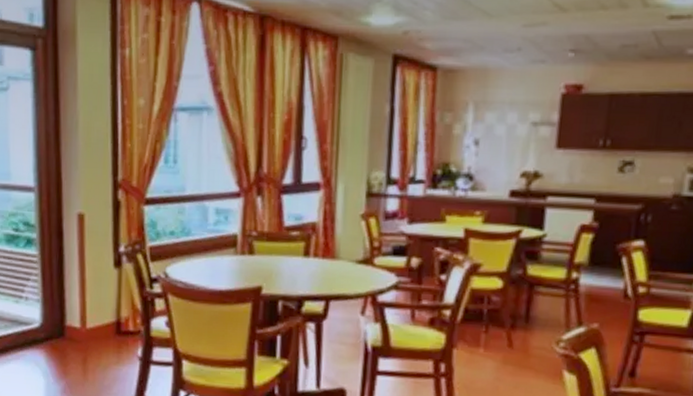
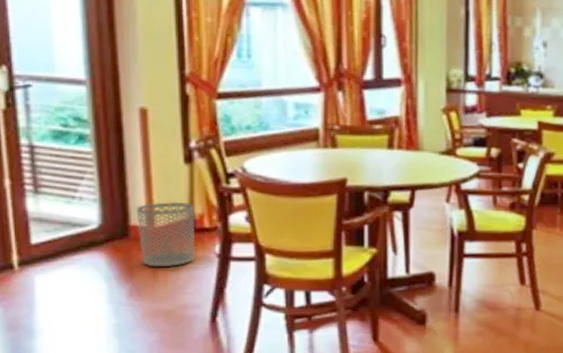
waste bin: none [71,304,121,367] -> present [136,201,195,267]

